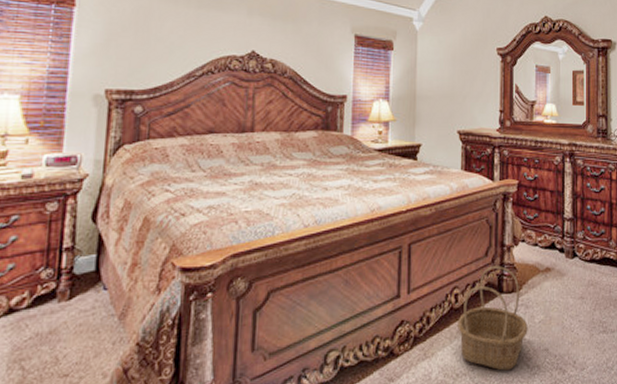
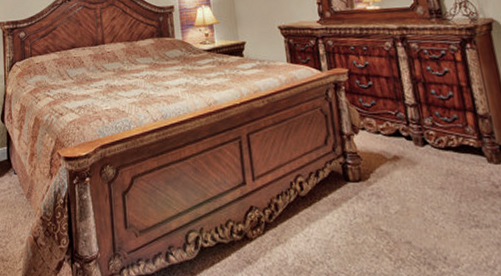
basket: present [458,266,528,371] -> none [306,154,384,262]

